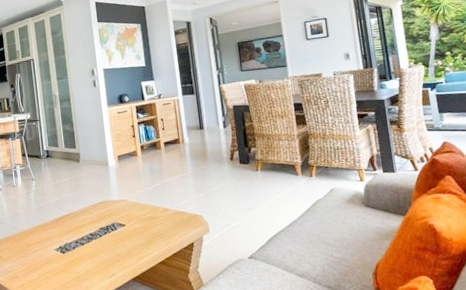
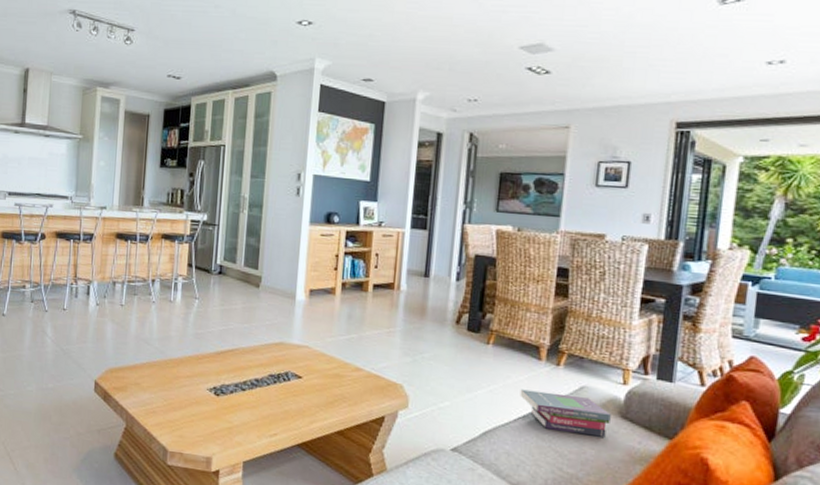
books: none [288,197,358,227] -> present [520,389,611,437]

